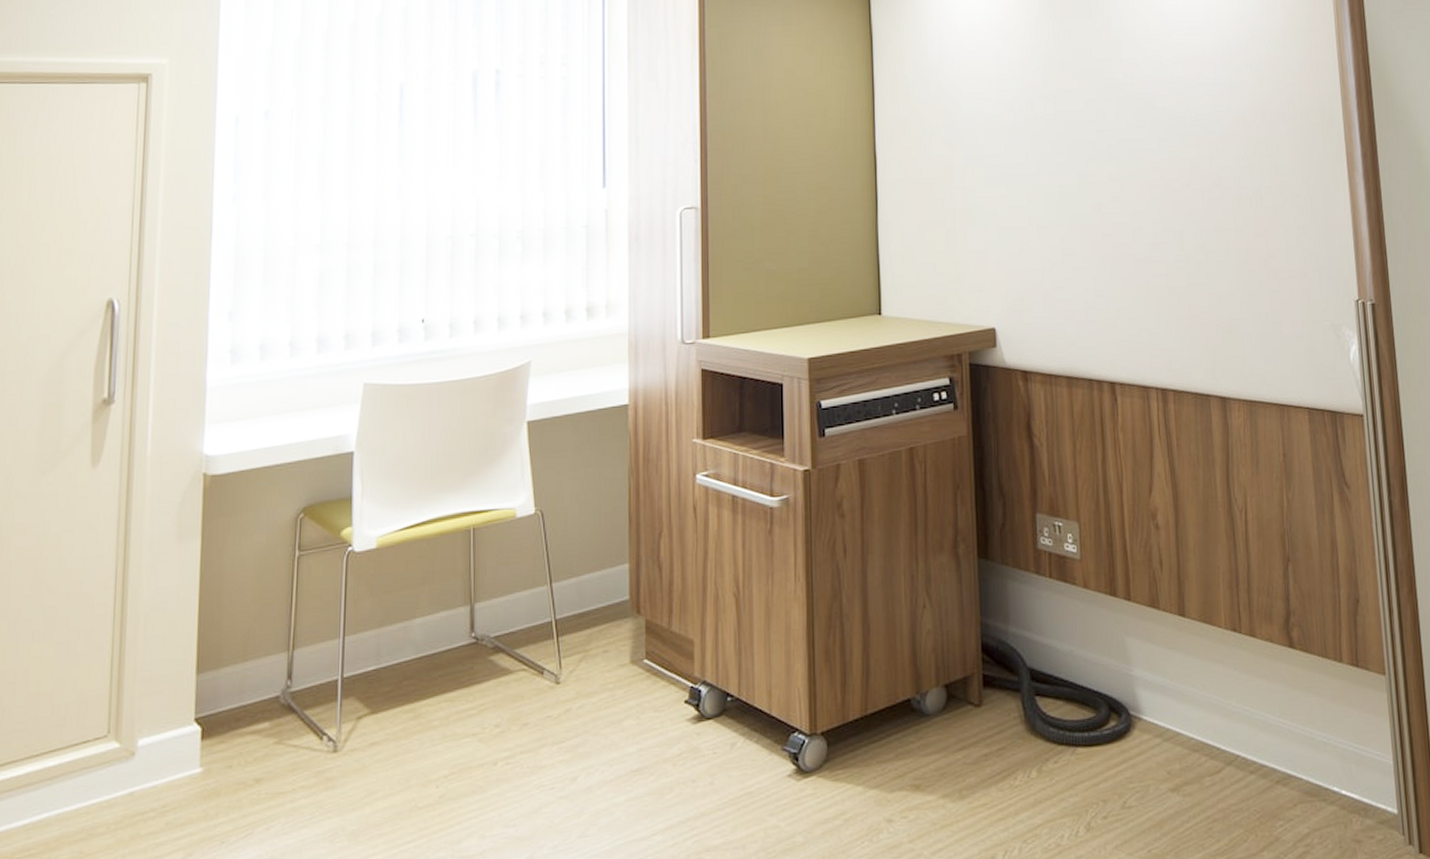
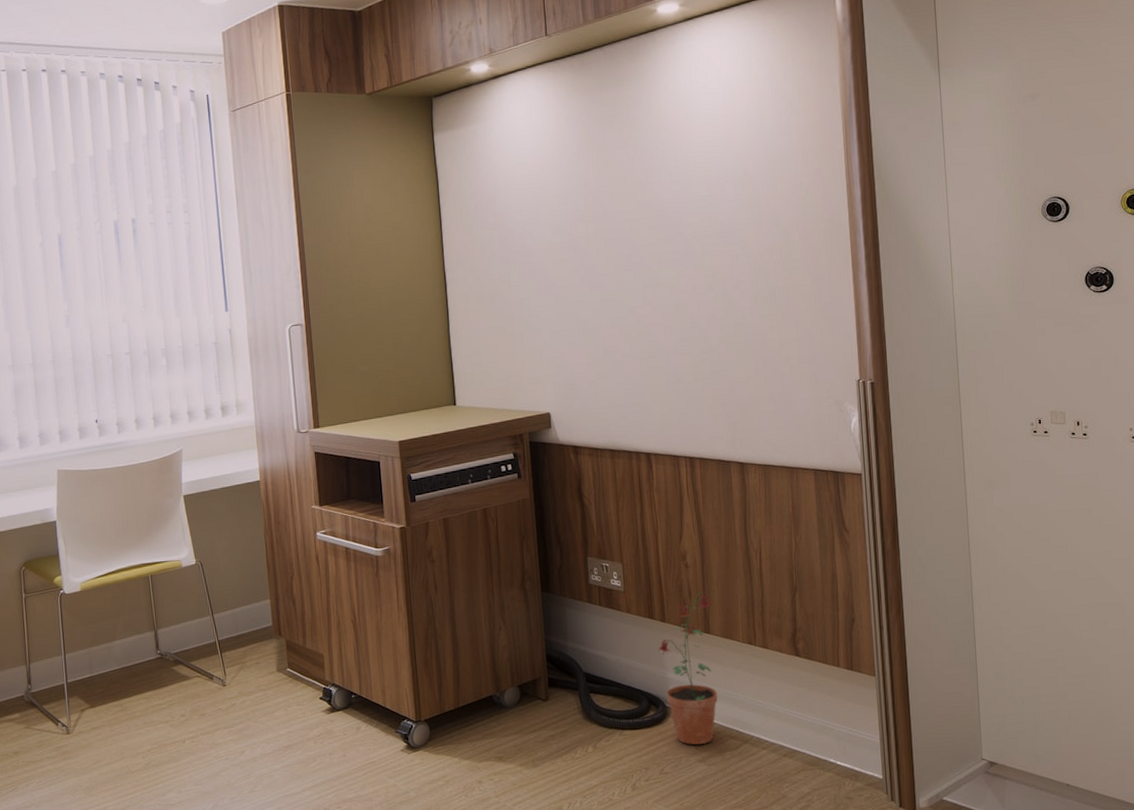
potted plant: none [1121,562,1194,768] -> present [658,592,717,745]

